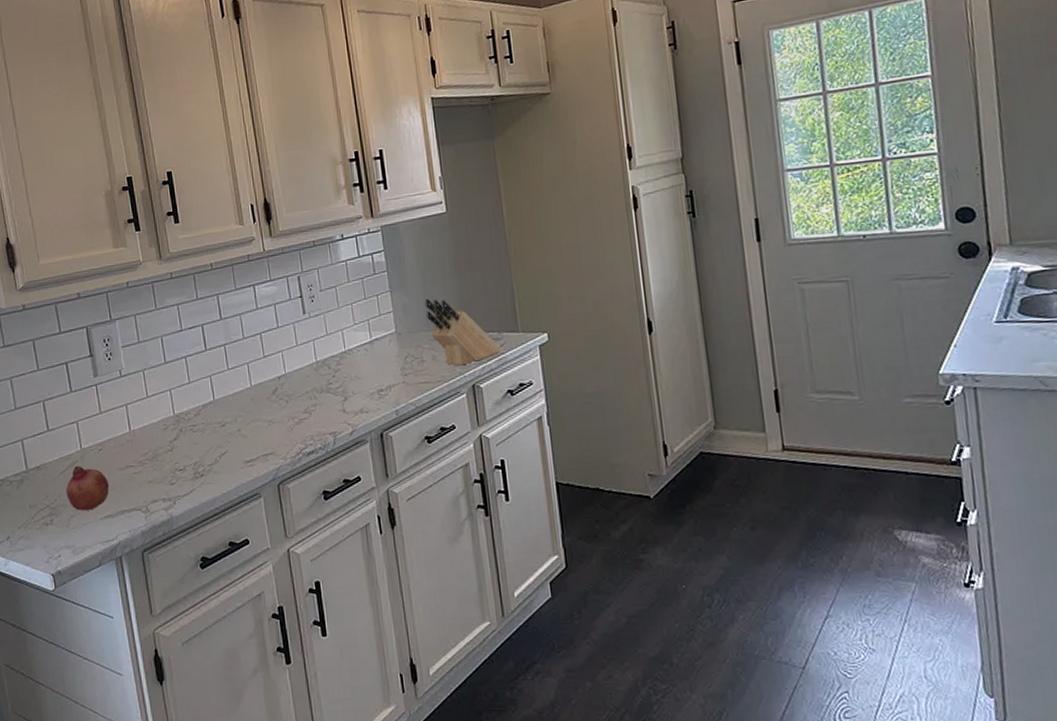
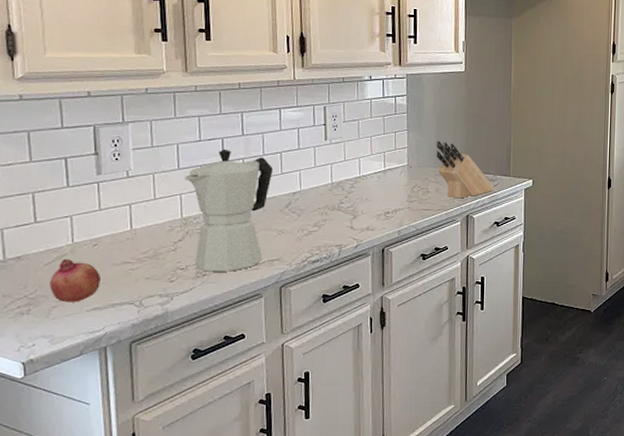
moka pot: none [171,336,257,472] -> present [184,148,273,272]

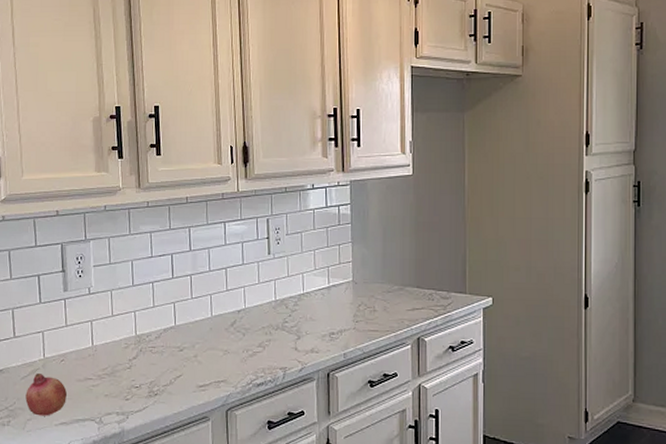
moka pot: present [184,148,273,272] -> none [138,265,218,392]
knife block: present [435,140,495,199] -> none [382,253,449,319]

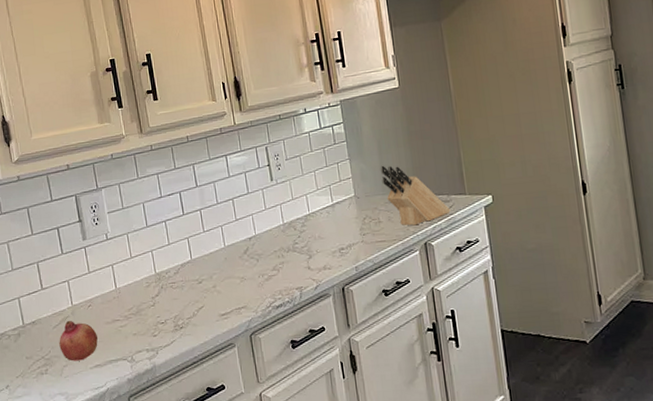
knife block: none [382,253,449,319] -> present [380,165,451,226]

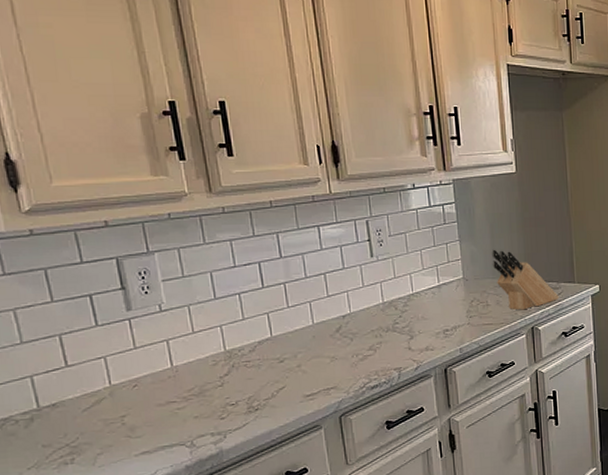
fruit: present [59,320,99,361] -> none [91,402,147,449]

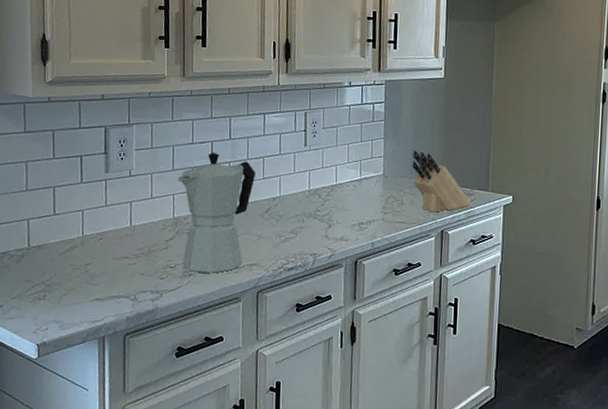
moka pot: none [222,273,318,406] -> present [177,152,255,273]

